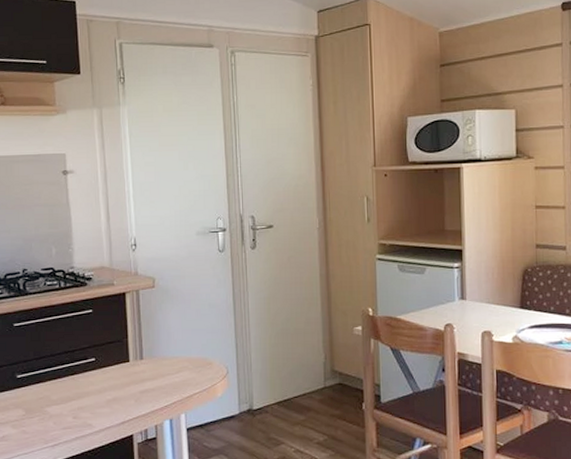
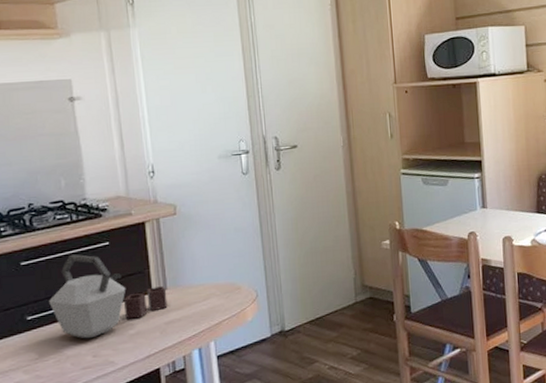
kettle: none [37,319,143,401] -> present [49,254,168,339]

